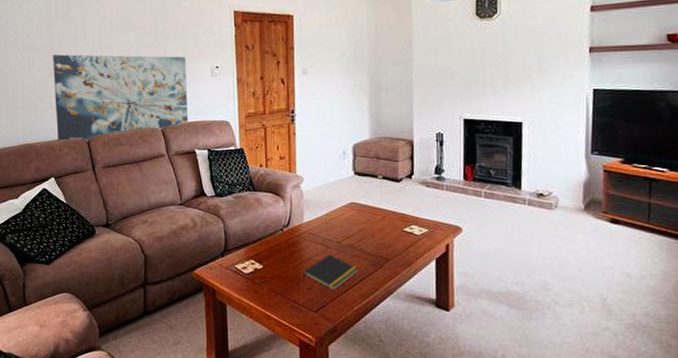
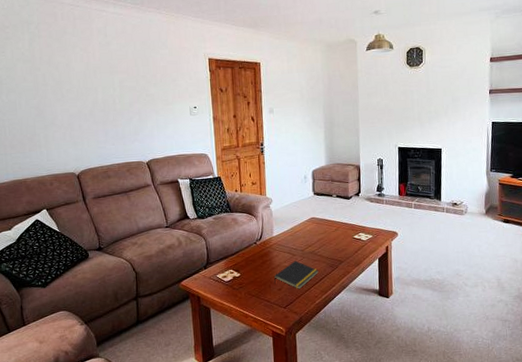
wall art: present [53,54,189,142] -> none [39,97,172,177]

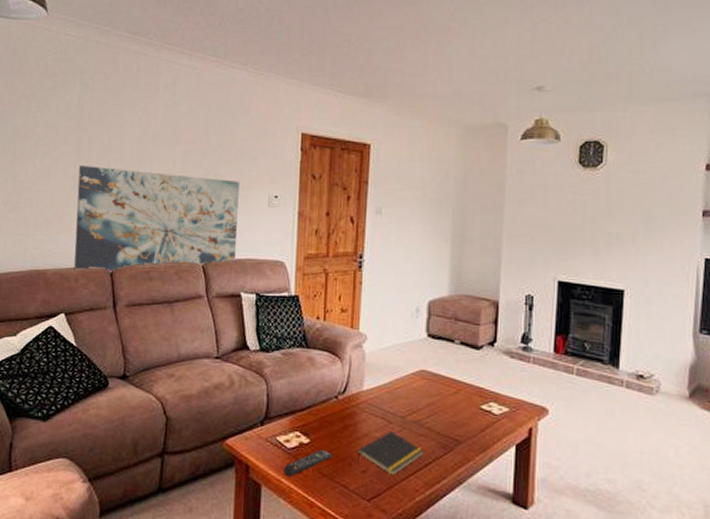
wall art: none [39,97,172,177] -> present [74,166,240,271]
remote control: none [224,279,258,300] -> present [283,449,333,477]

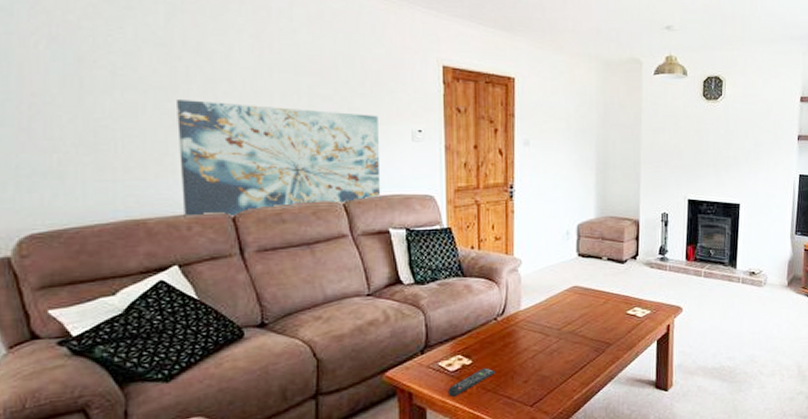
notepad: present [356,431,424,475] -> none [518,343,579,381]

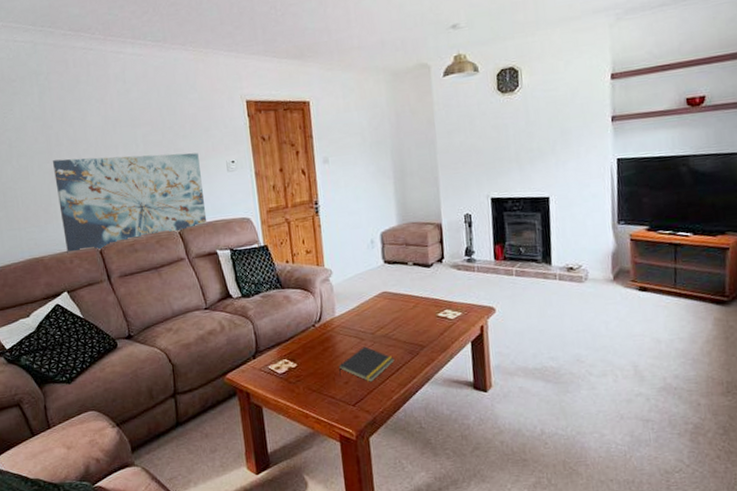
remote control: present [448,368,496,397] -> none [278,370,319,396]
notepad: none [518,343,579,381] -> present [338,346,395,382]

